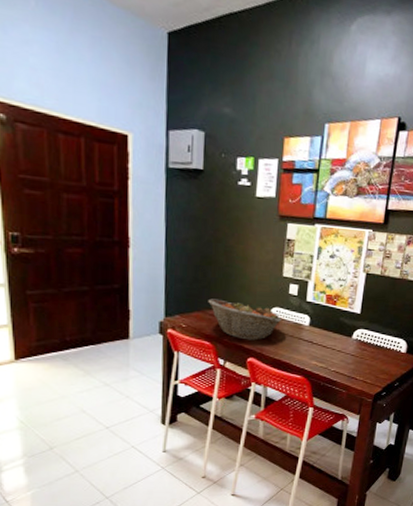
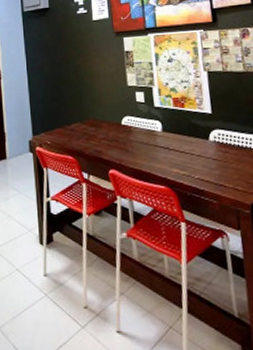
fruit basket: present [208,298,282,340] -> none [66,114,134,152]

